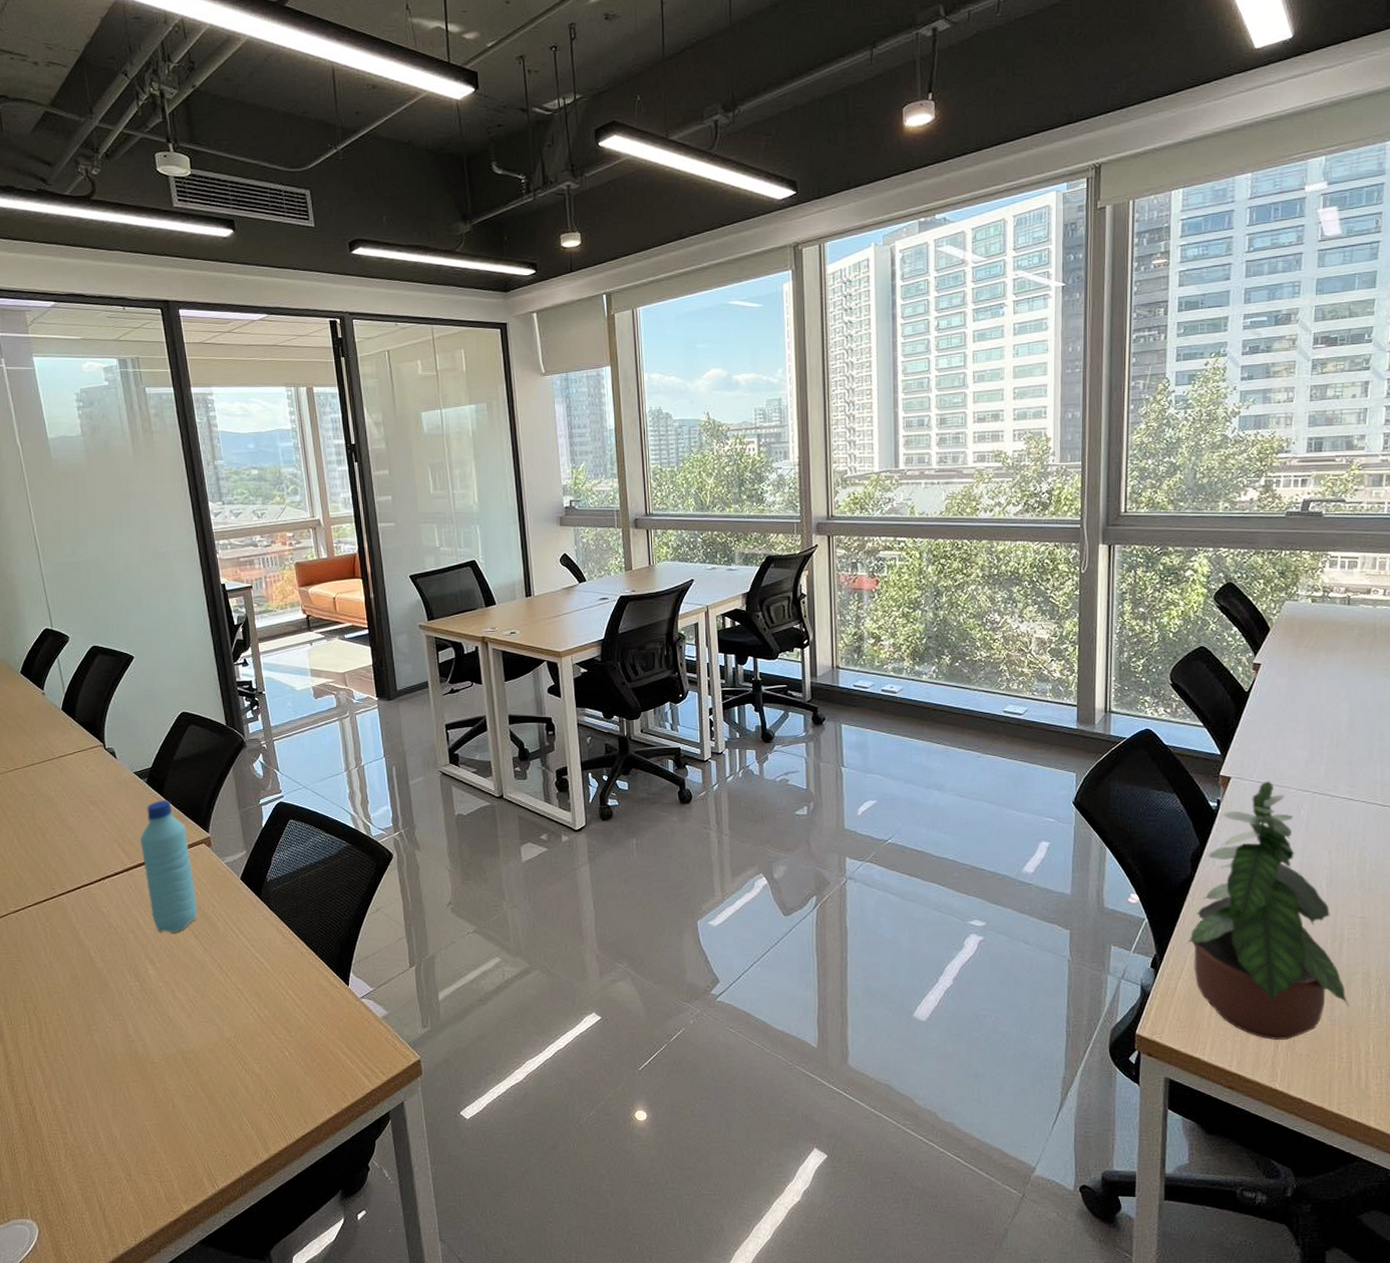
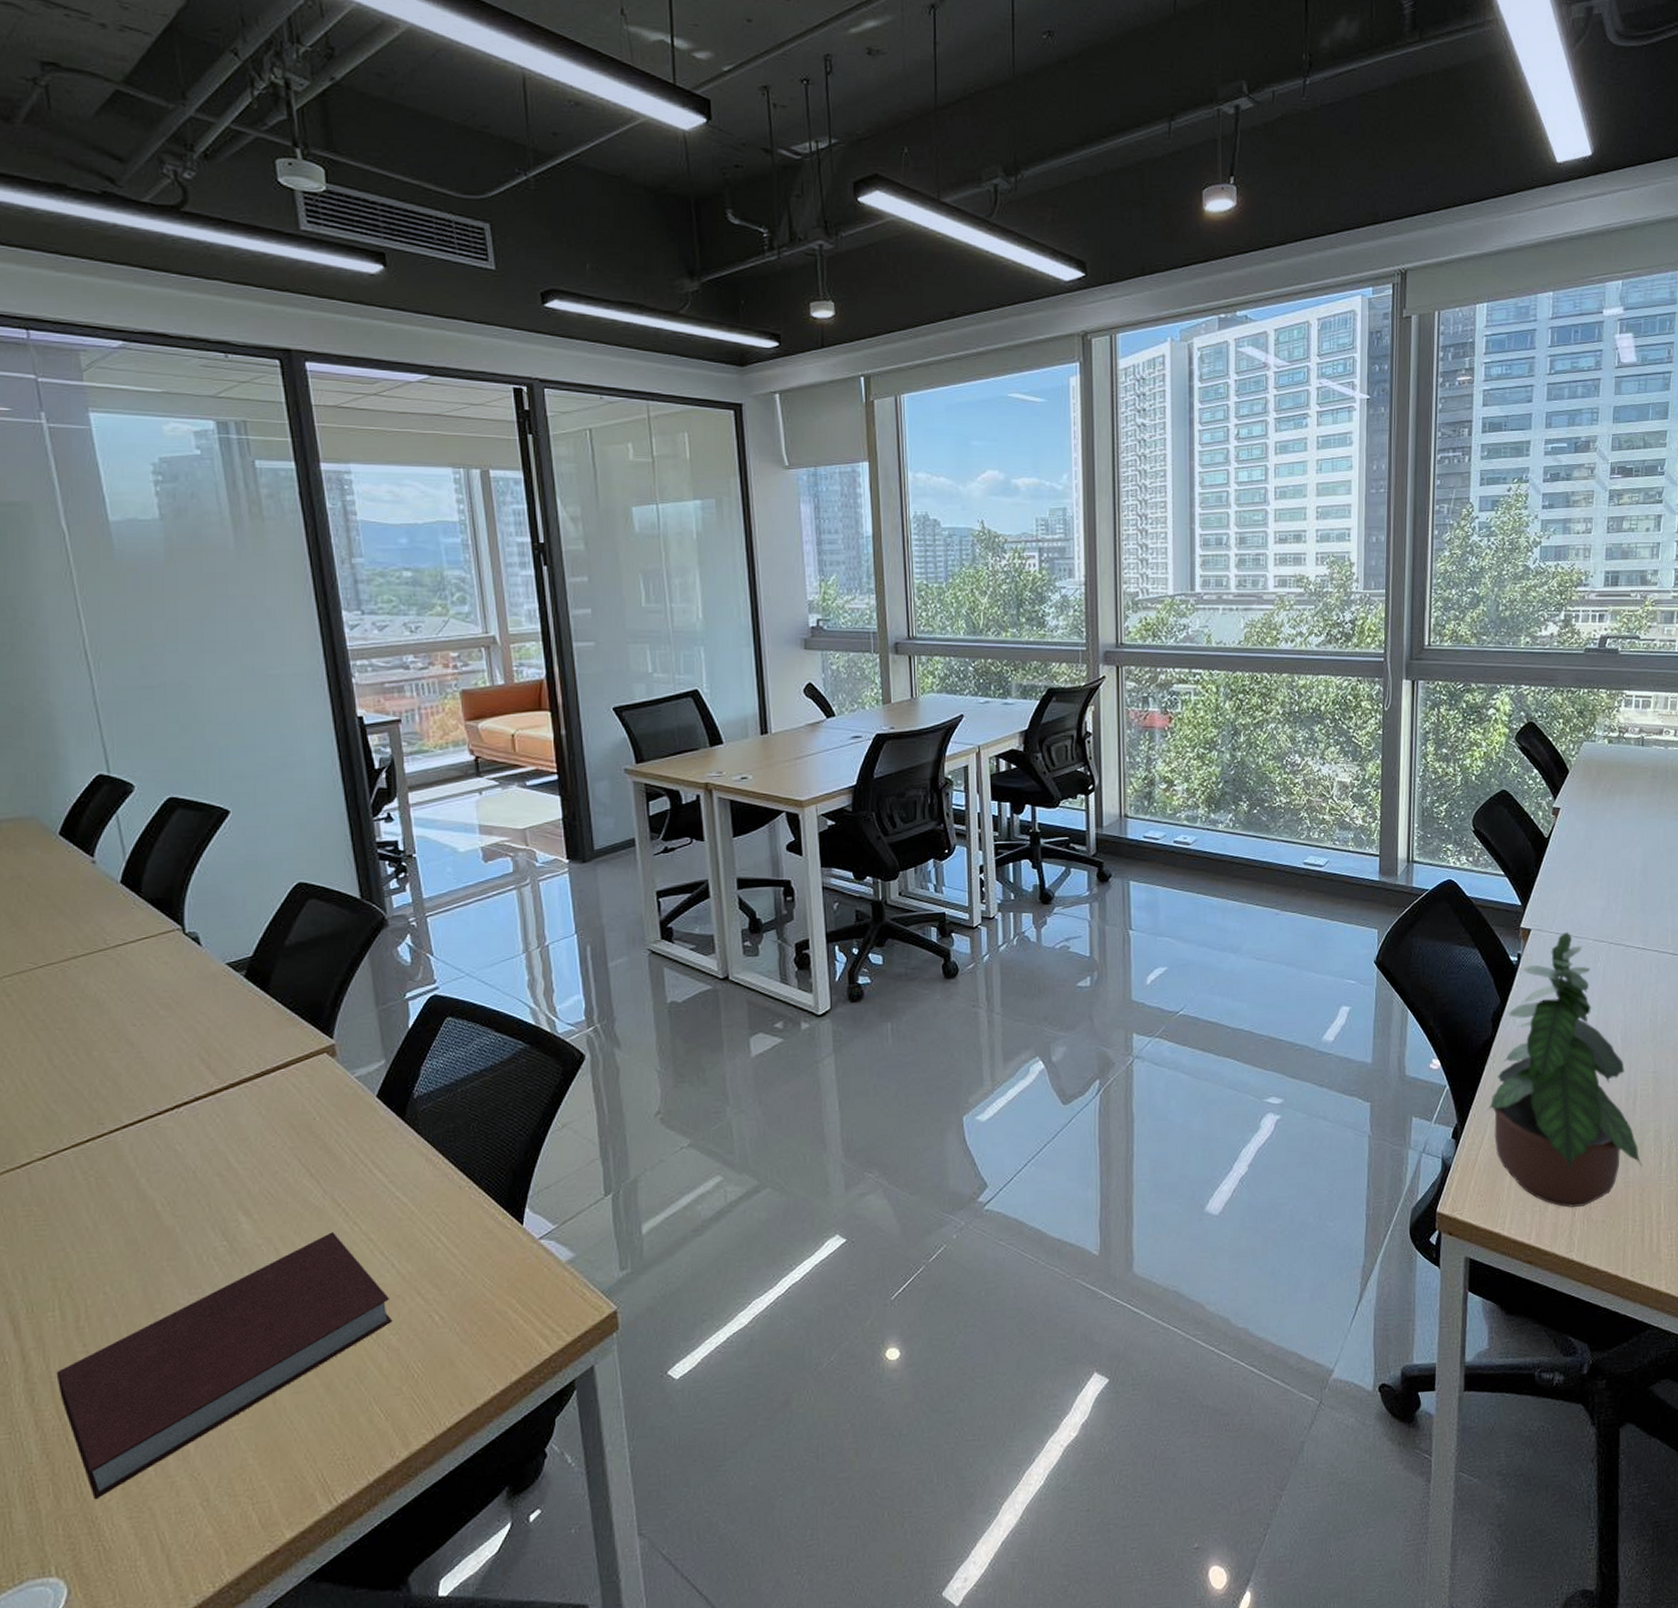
notebook: none [27,981,255,1166] -> present [56,1232,392,1500]
water bottle: present [139,800,198,933] -> none [233,998,315,1173]

